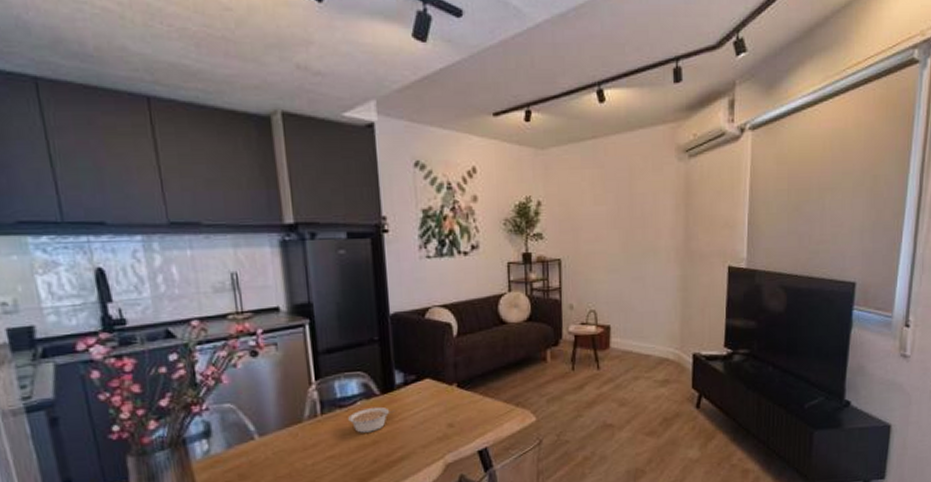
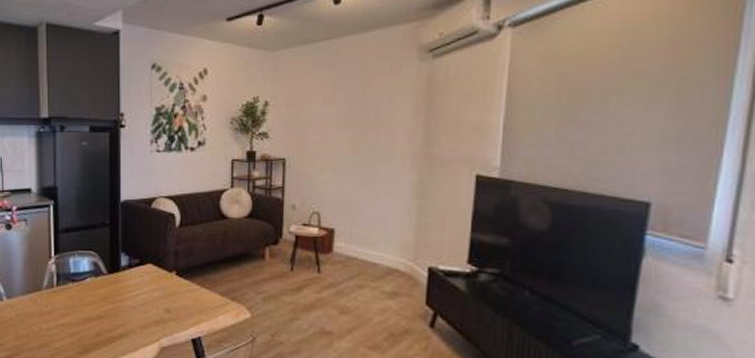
legume: present [348,406,395,433] -> none [79,284,119,308]

